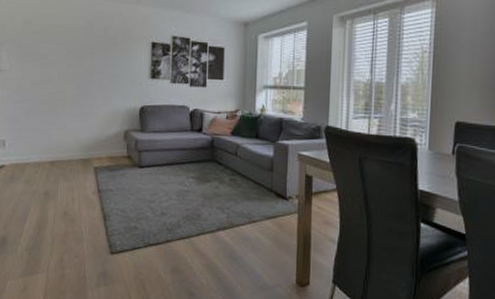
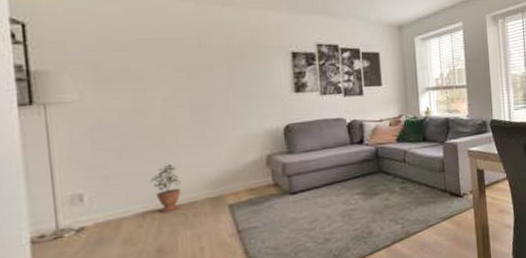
potted plant: none [45,125,64,165] -> present [150,163,182,214]

